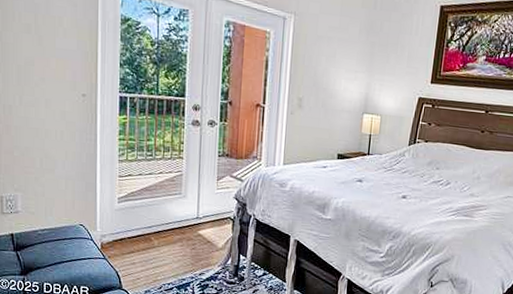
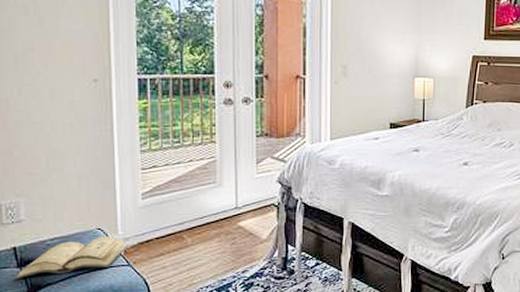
diary: none [10,231,105,261] -> present [13,236,129,279]

